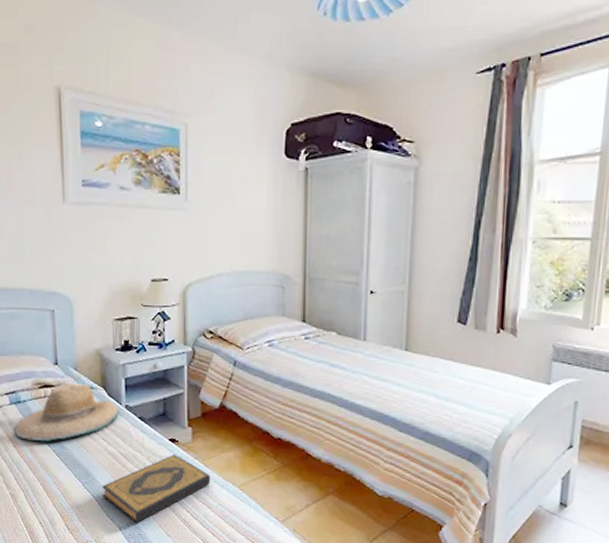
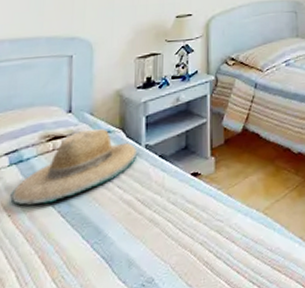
hardback book: present [102,454,211,524] -> none [113,188,235,280]

